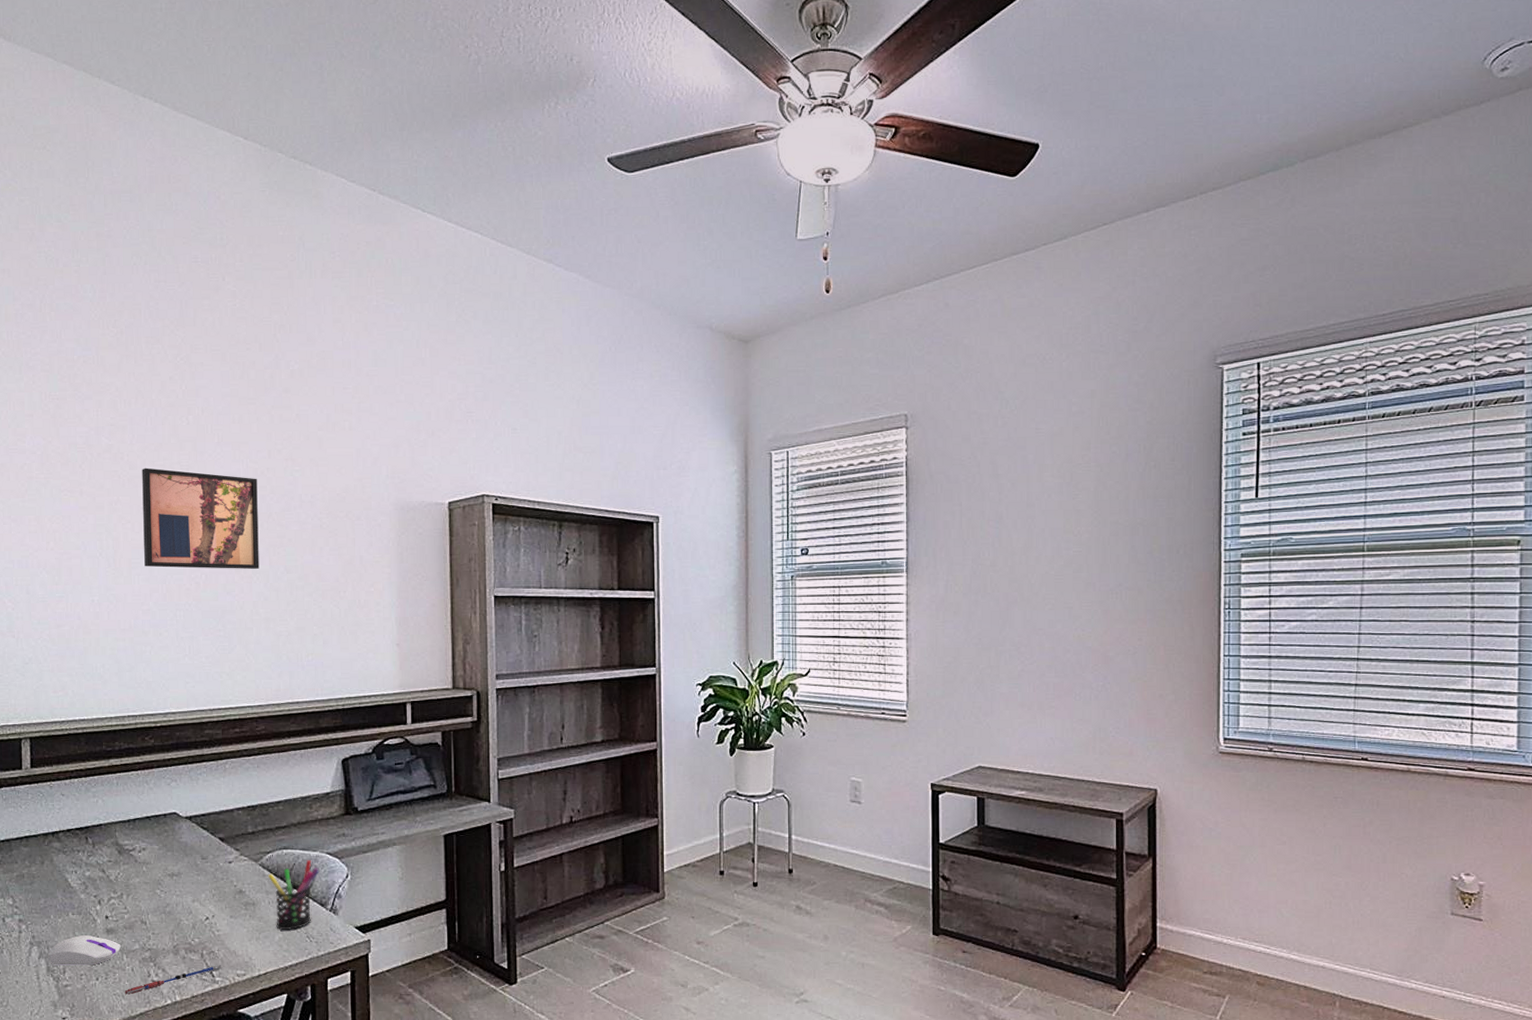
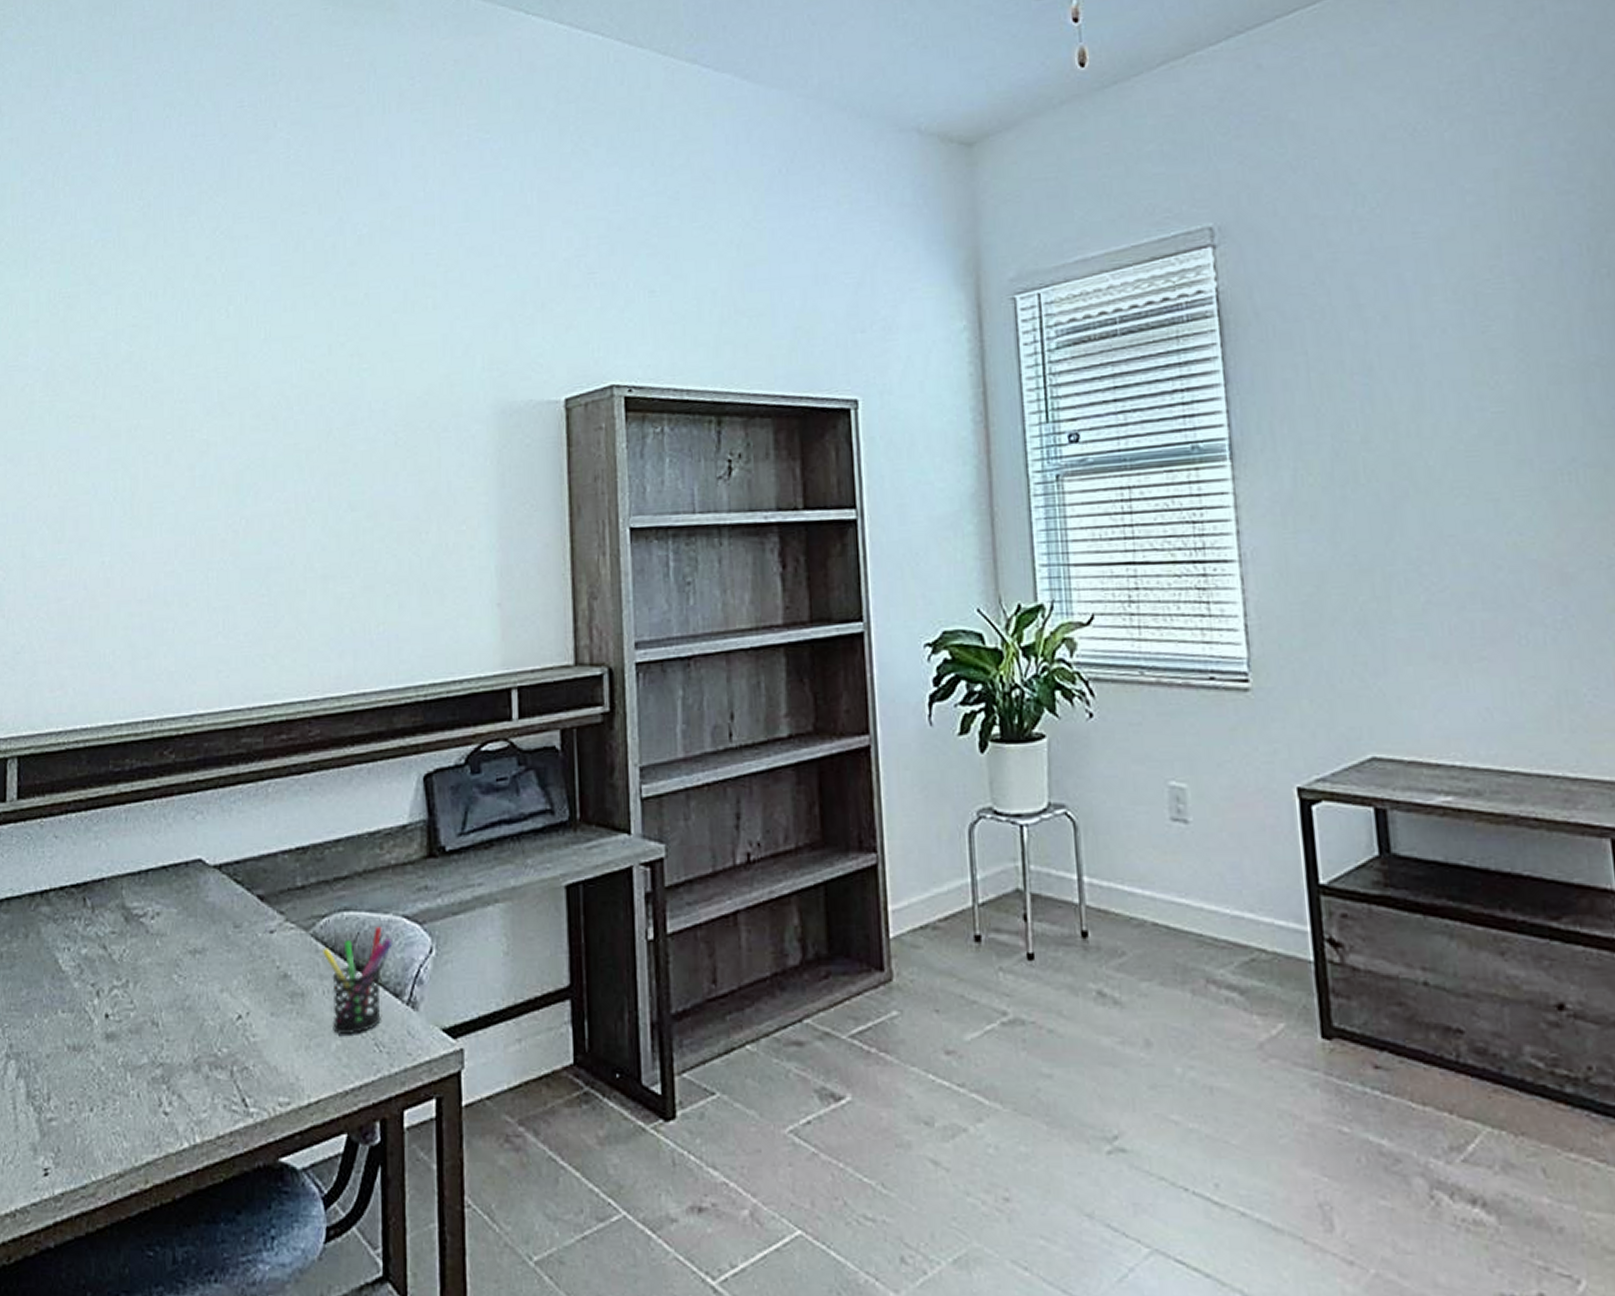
computer mouse: present [47,935,121,966] -> none [28,1044,124,1089]
pen: present [124,965,222,995] -> none [126,1088,258,1134]
wall art: present [142,468,259,569] -> none [169,378,316,513]

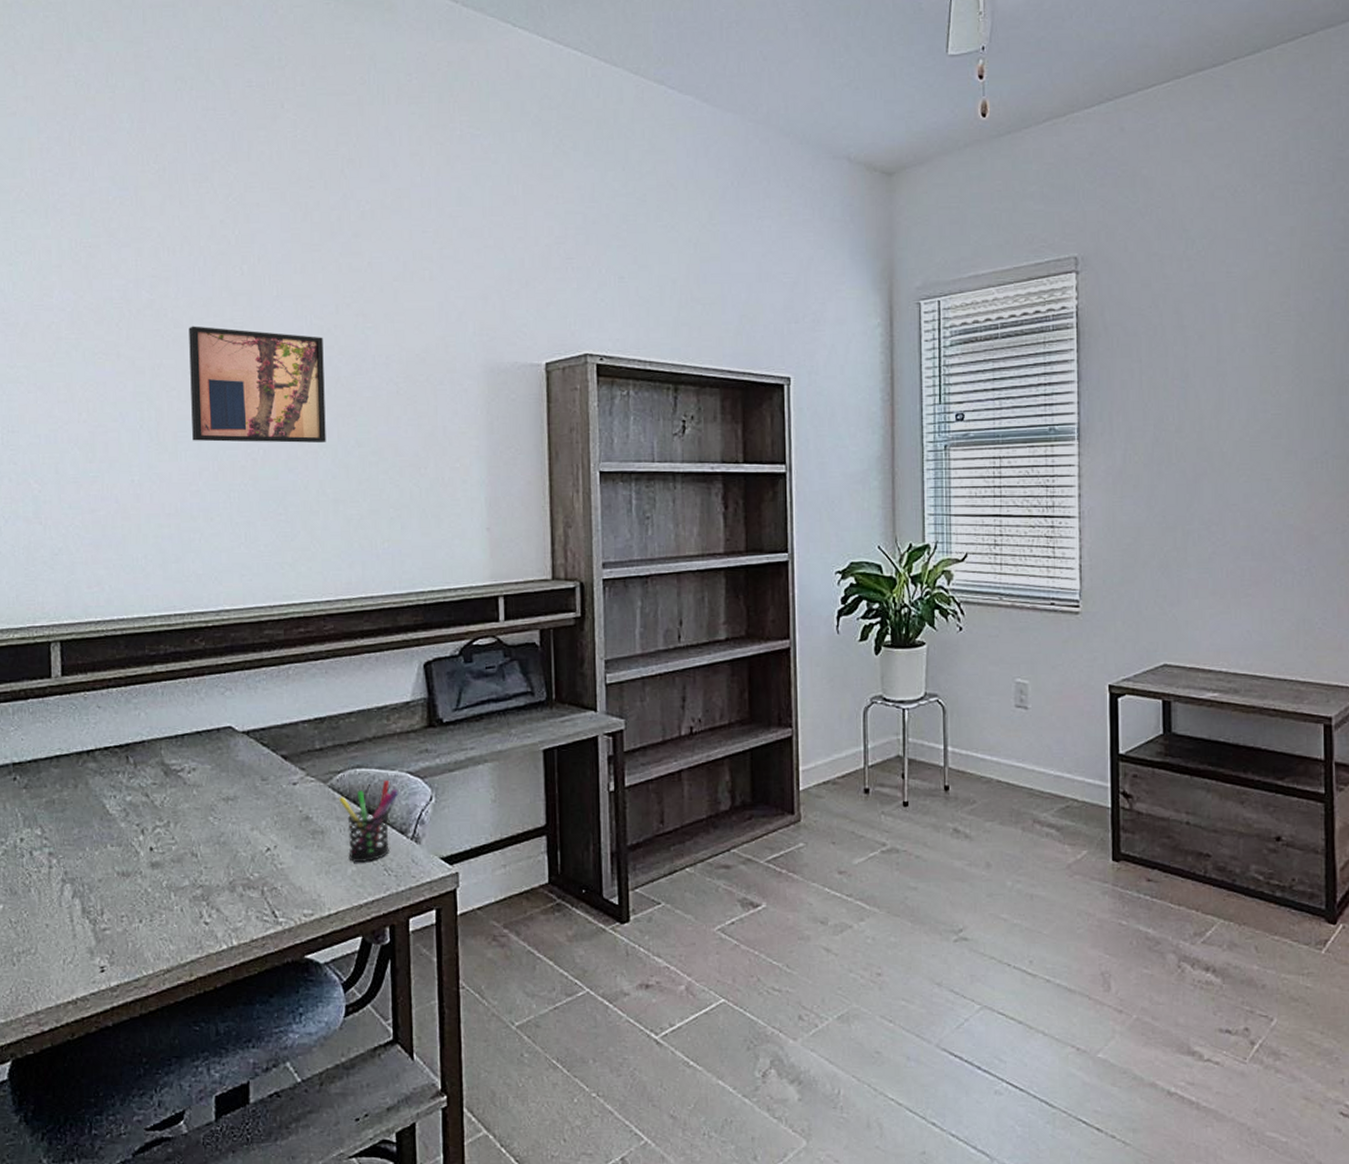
wall art: none [169,378,316,513] -> present [189,326,326,443]

